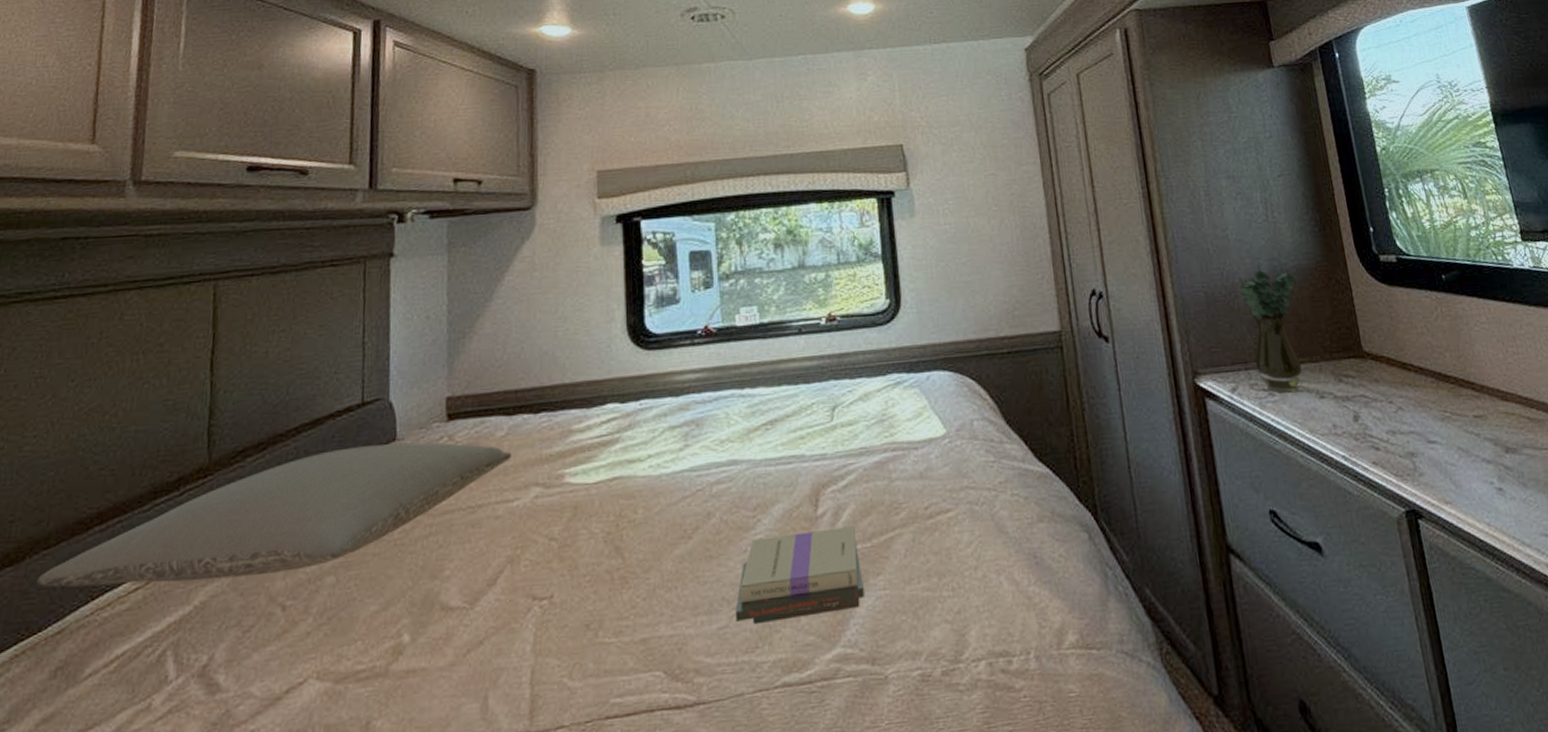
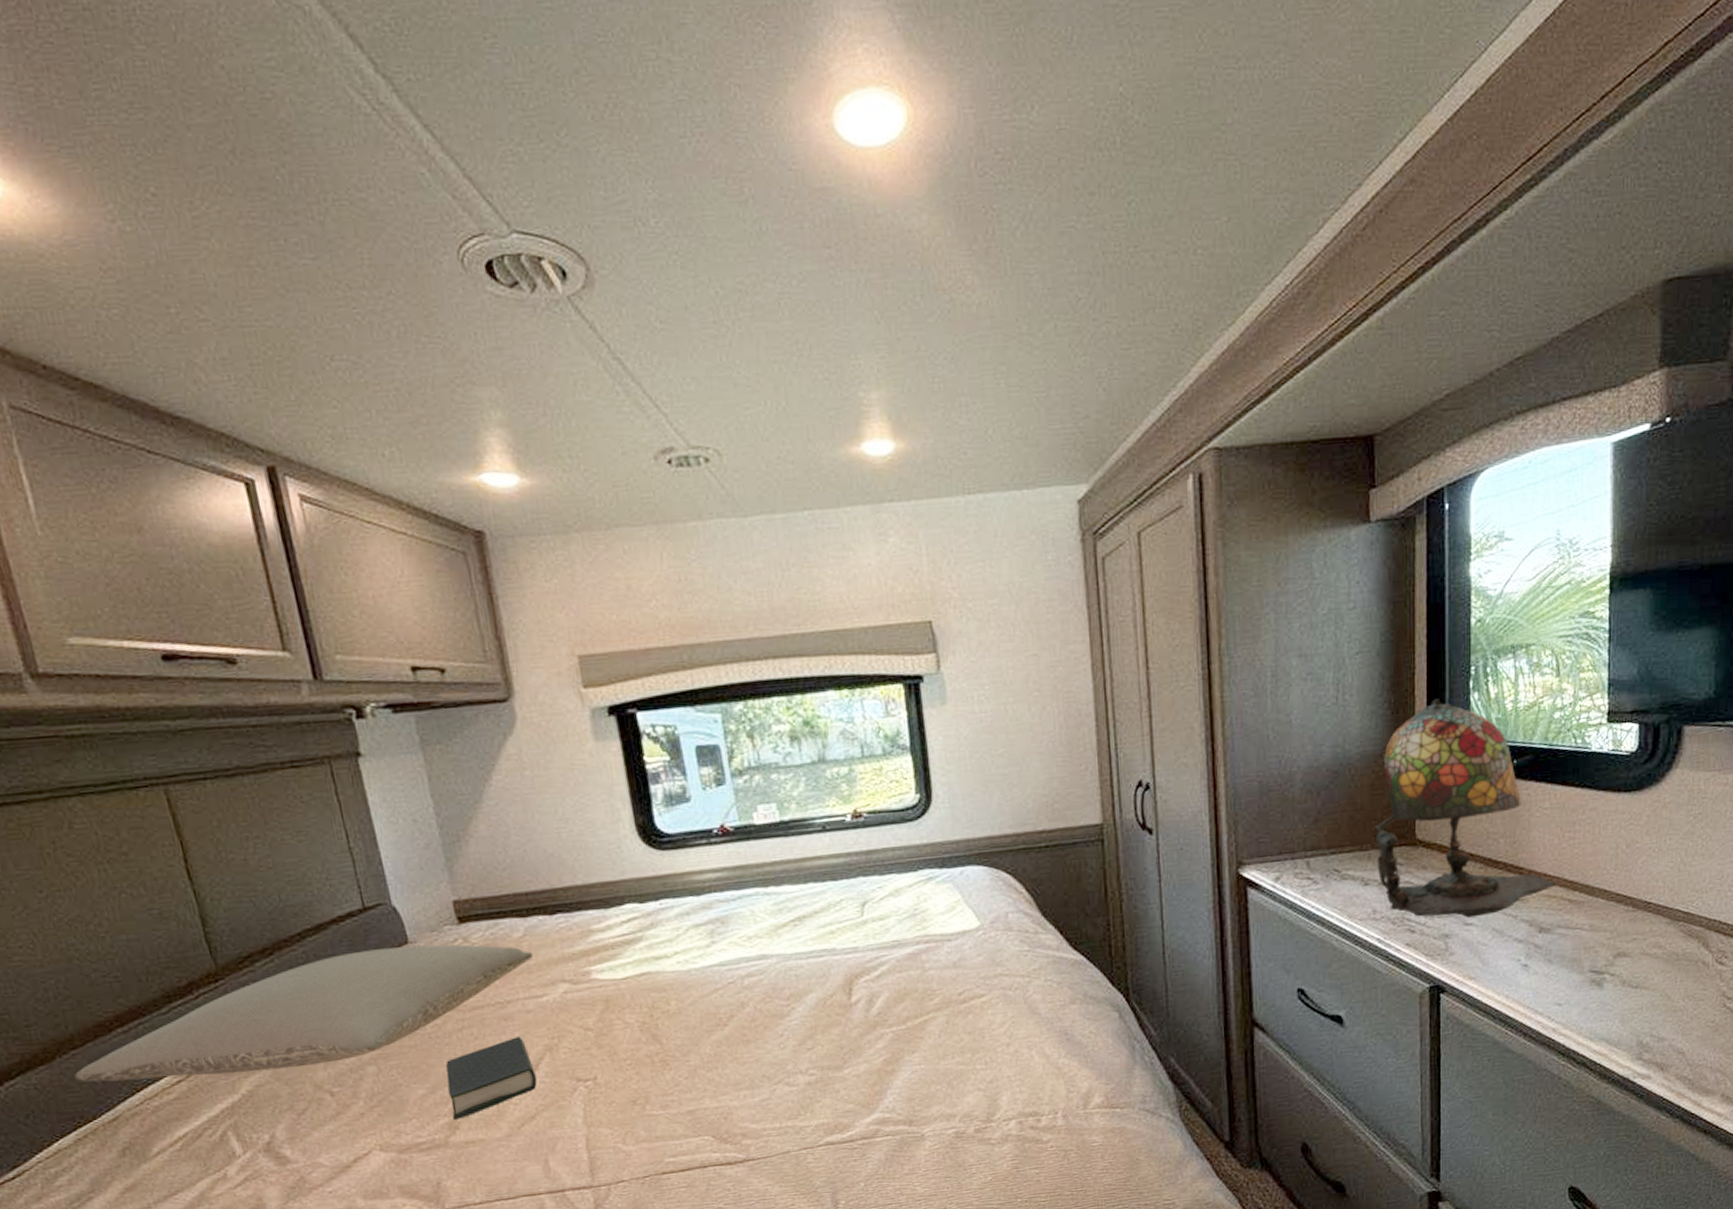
book: none [400,546,492,643] -> present [446,1037,537,1120]
books: present [735,526,864,625] -> none [776,1011,900,1097]
vase: present [1239,264,1303,393] -> none [1297,752,1359,881]
table lamp: none [1318,216,1512,435] -> present [1373,697,1557,918]

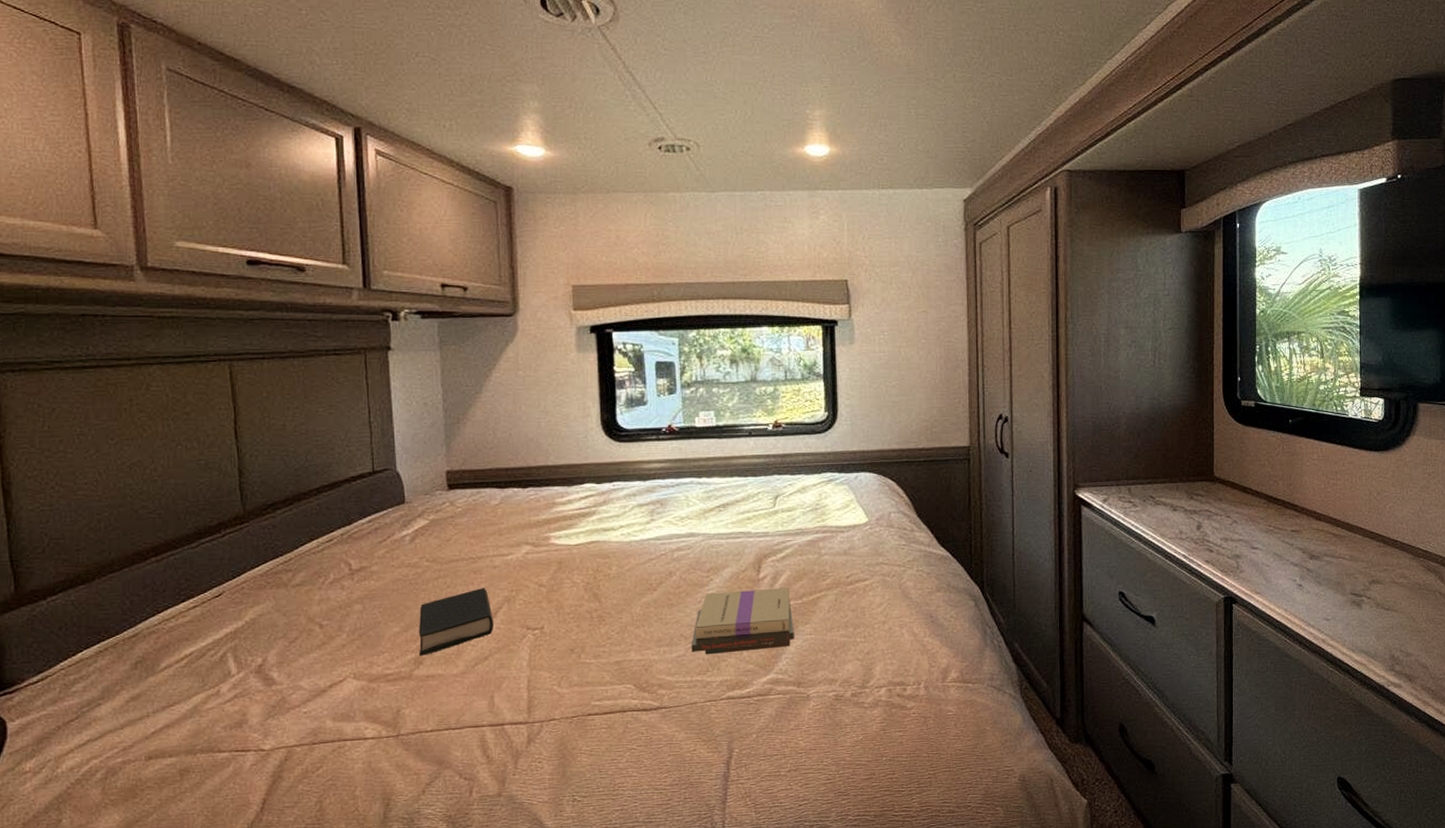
pillow: present [75,944,533,1082] -> none [108,505,505,603]
books: none [776,1011,900,1097] -> present [691,588,794,655]
table lamp: present [1373,697,1557,918] -> none [1181,367,1324,543]

